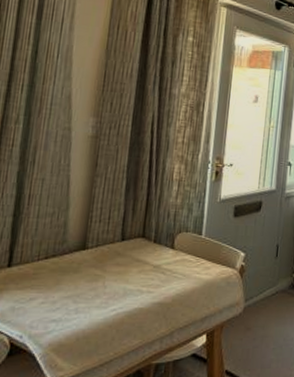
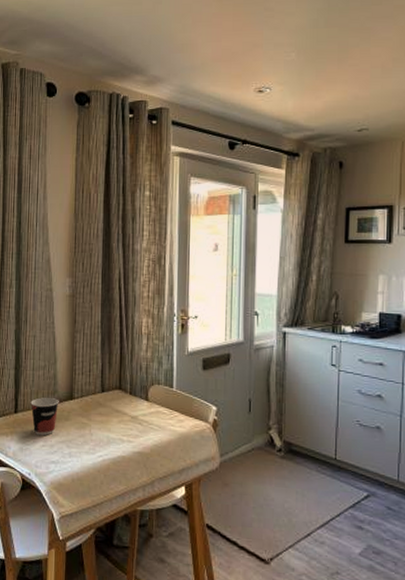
cup: none [30,247,68,291] -> present [30,397,59,435]

